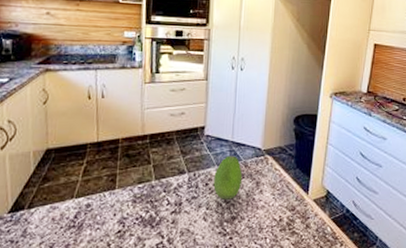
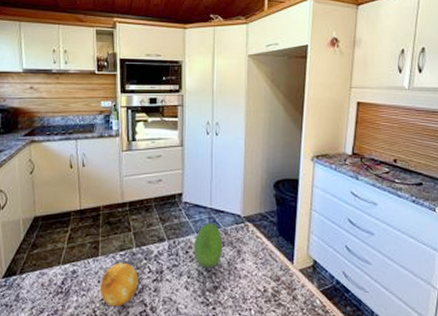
fruit: none [115,195,157,239] -> present [99,262,138,307]

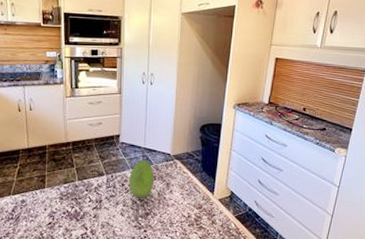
fruit: present [99,262,138,307] -> none [46,193,80,230]

